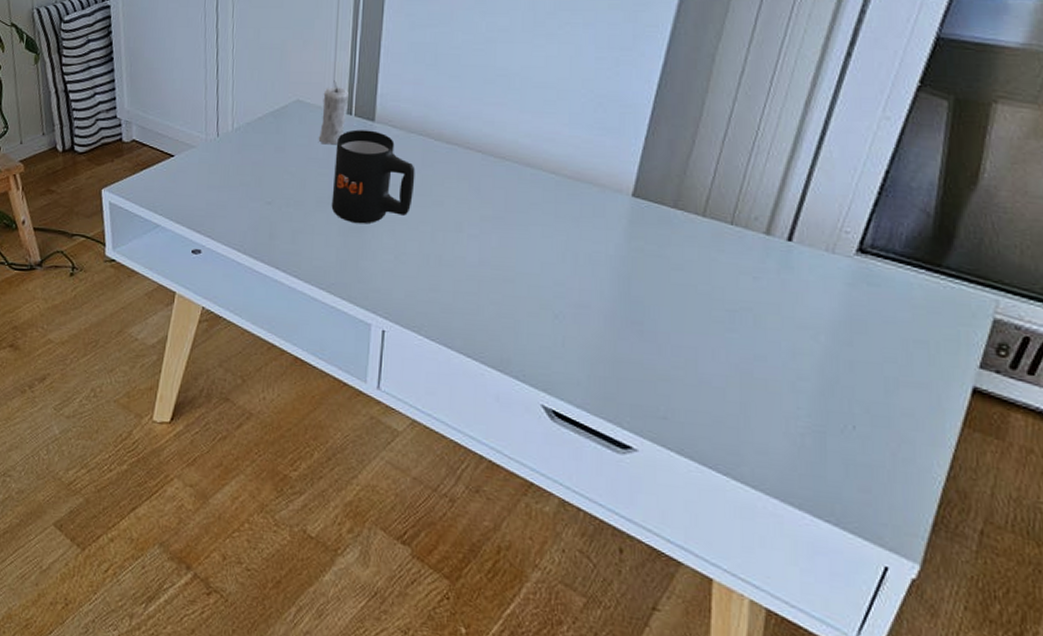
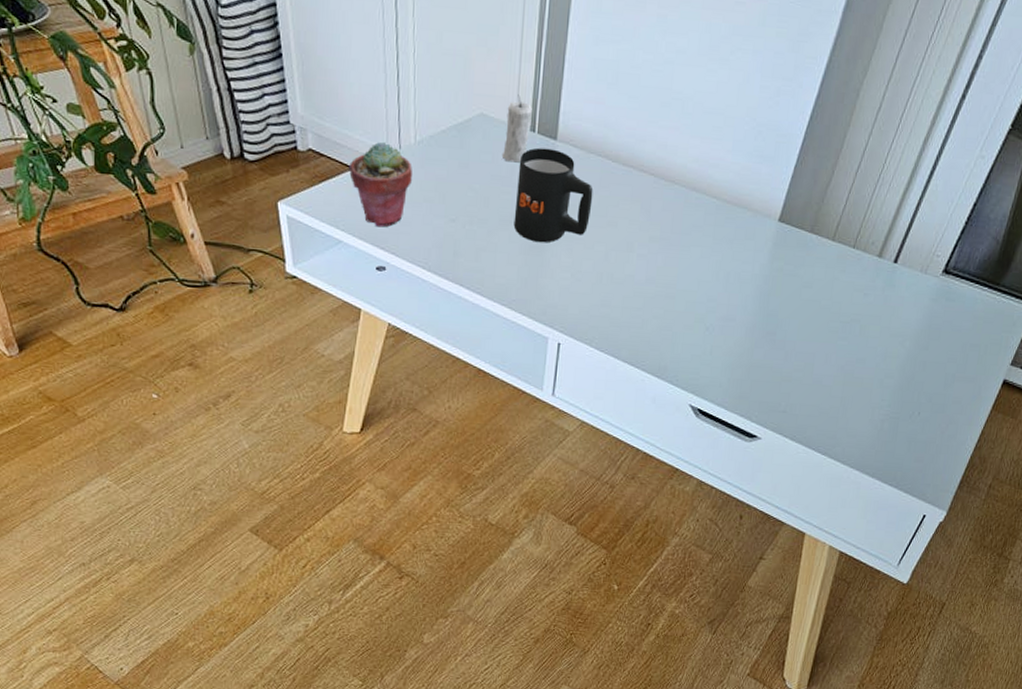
potted succulent: none [168,130,230,211] -> present [348,141,412,227]

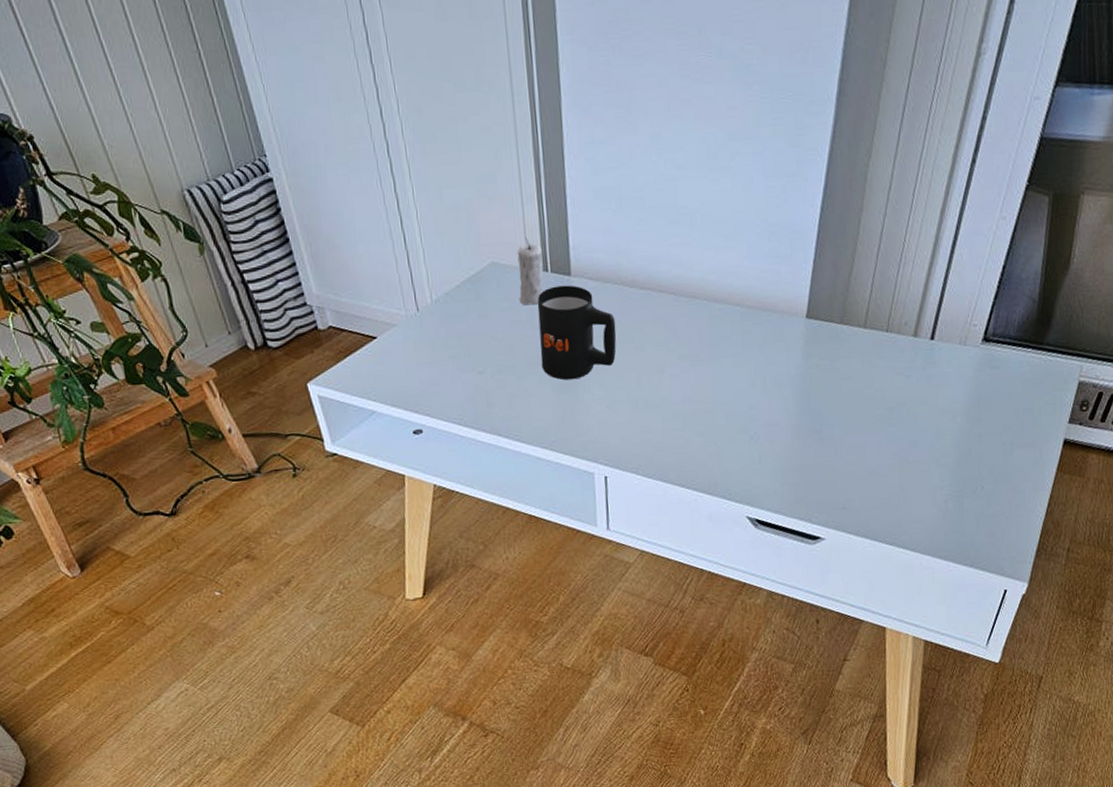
potted succulent: present [348,141,412,227] -> none [370,306,435,392]

